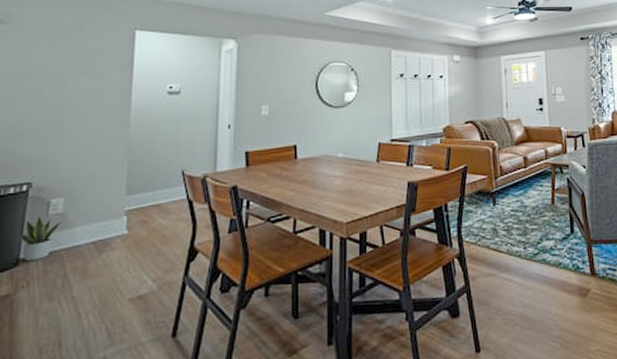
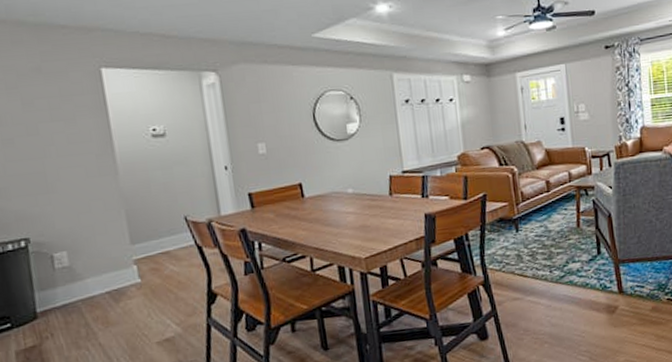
potted plant: present [19,215,62,262] -> none [31,269,71,314]

